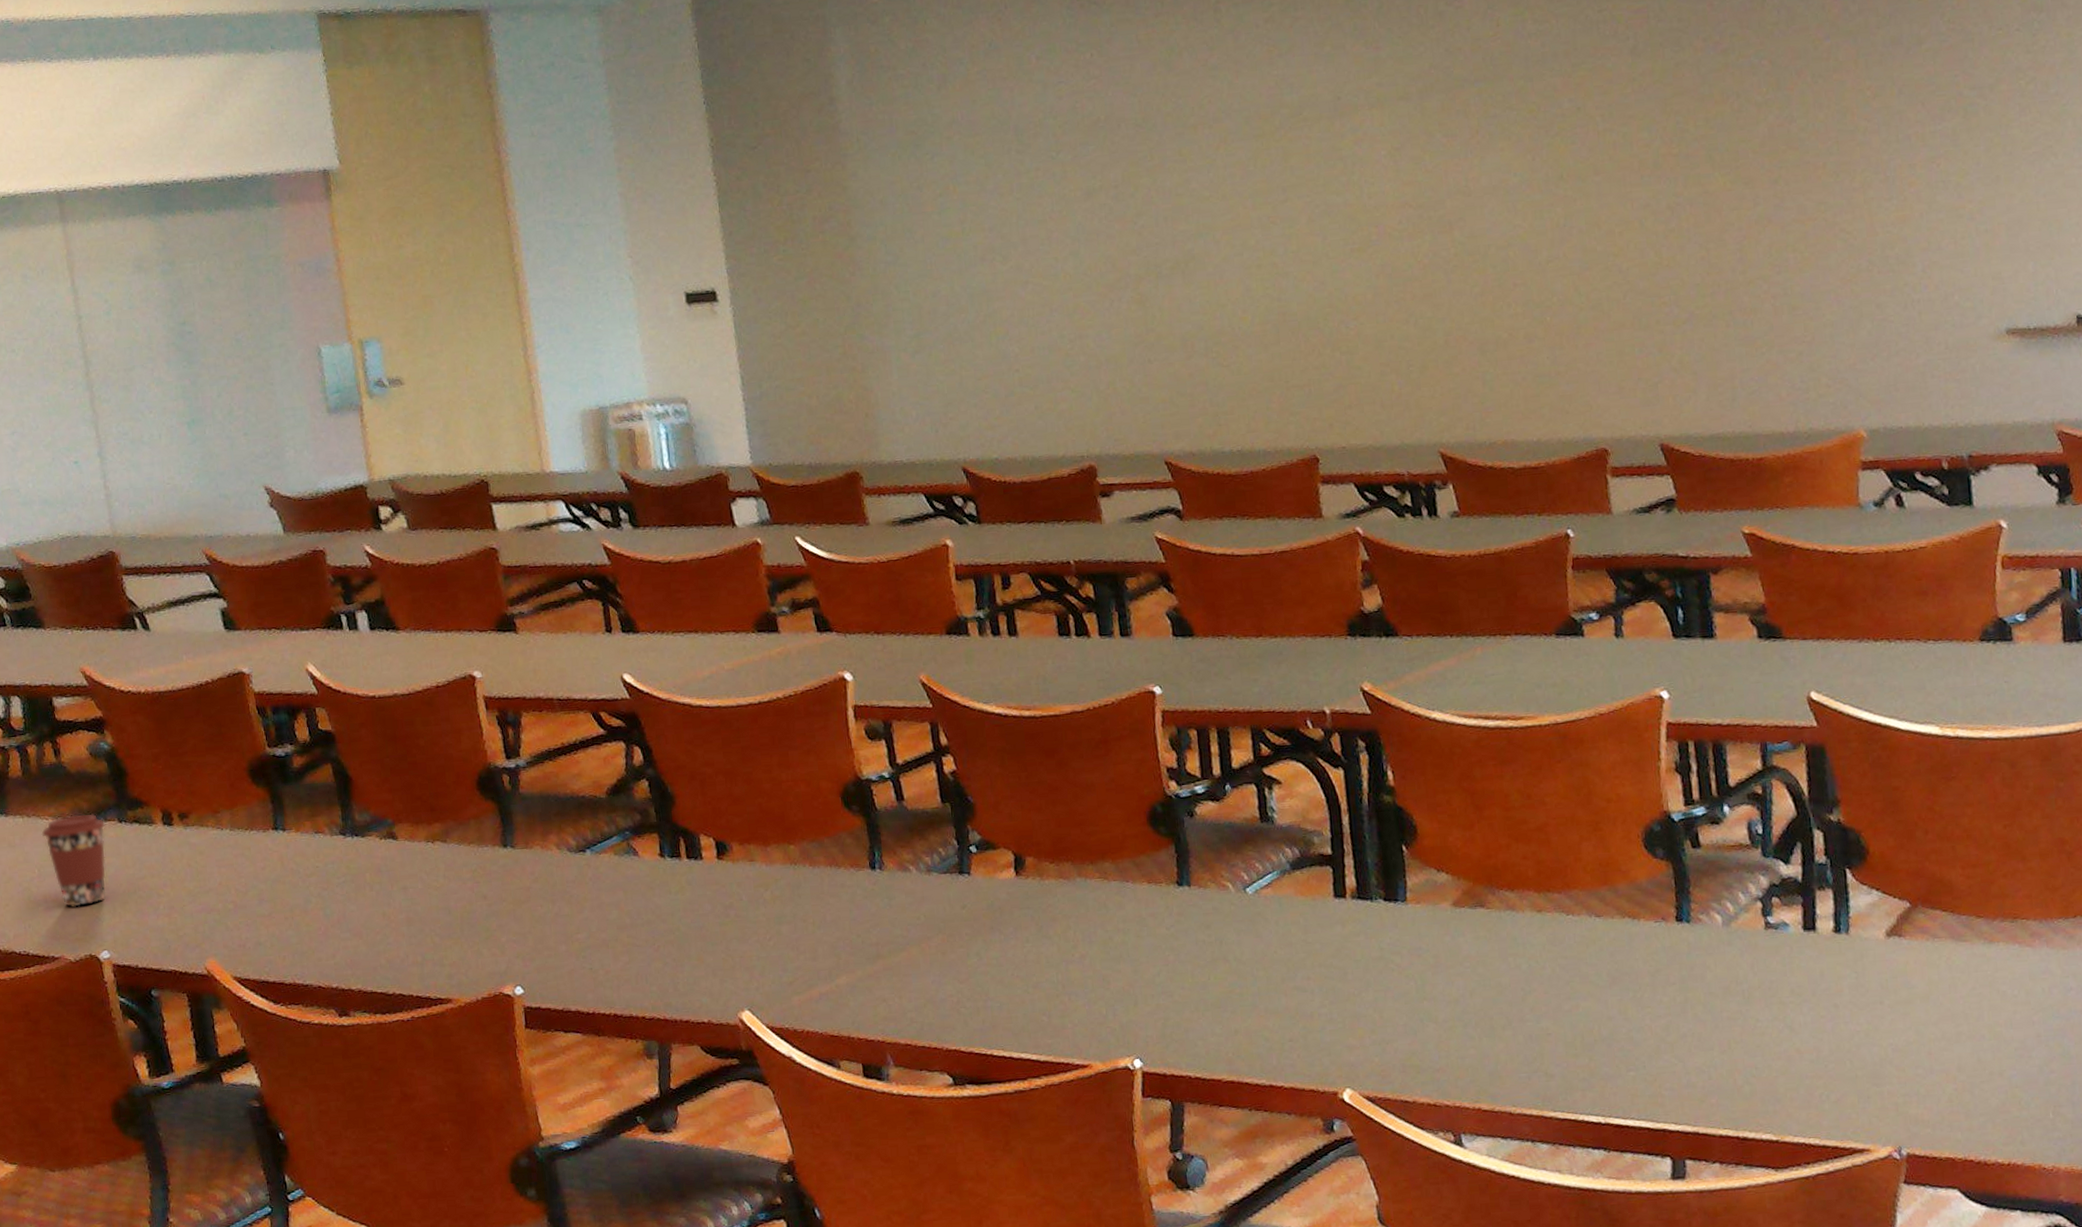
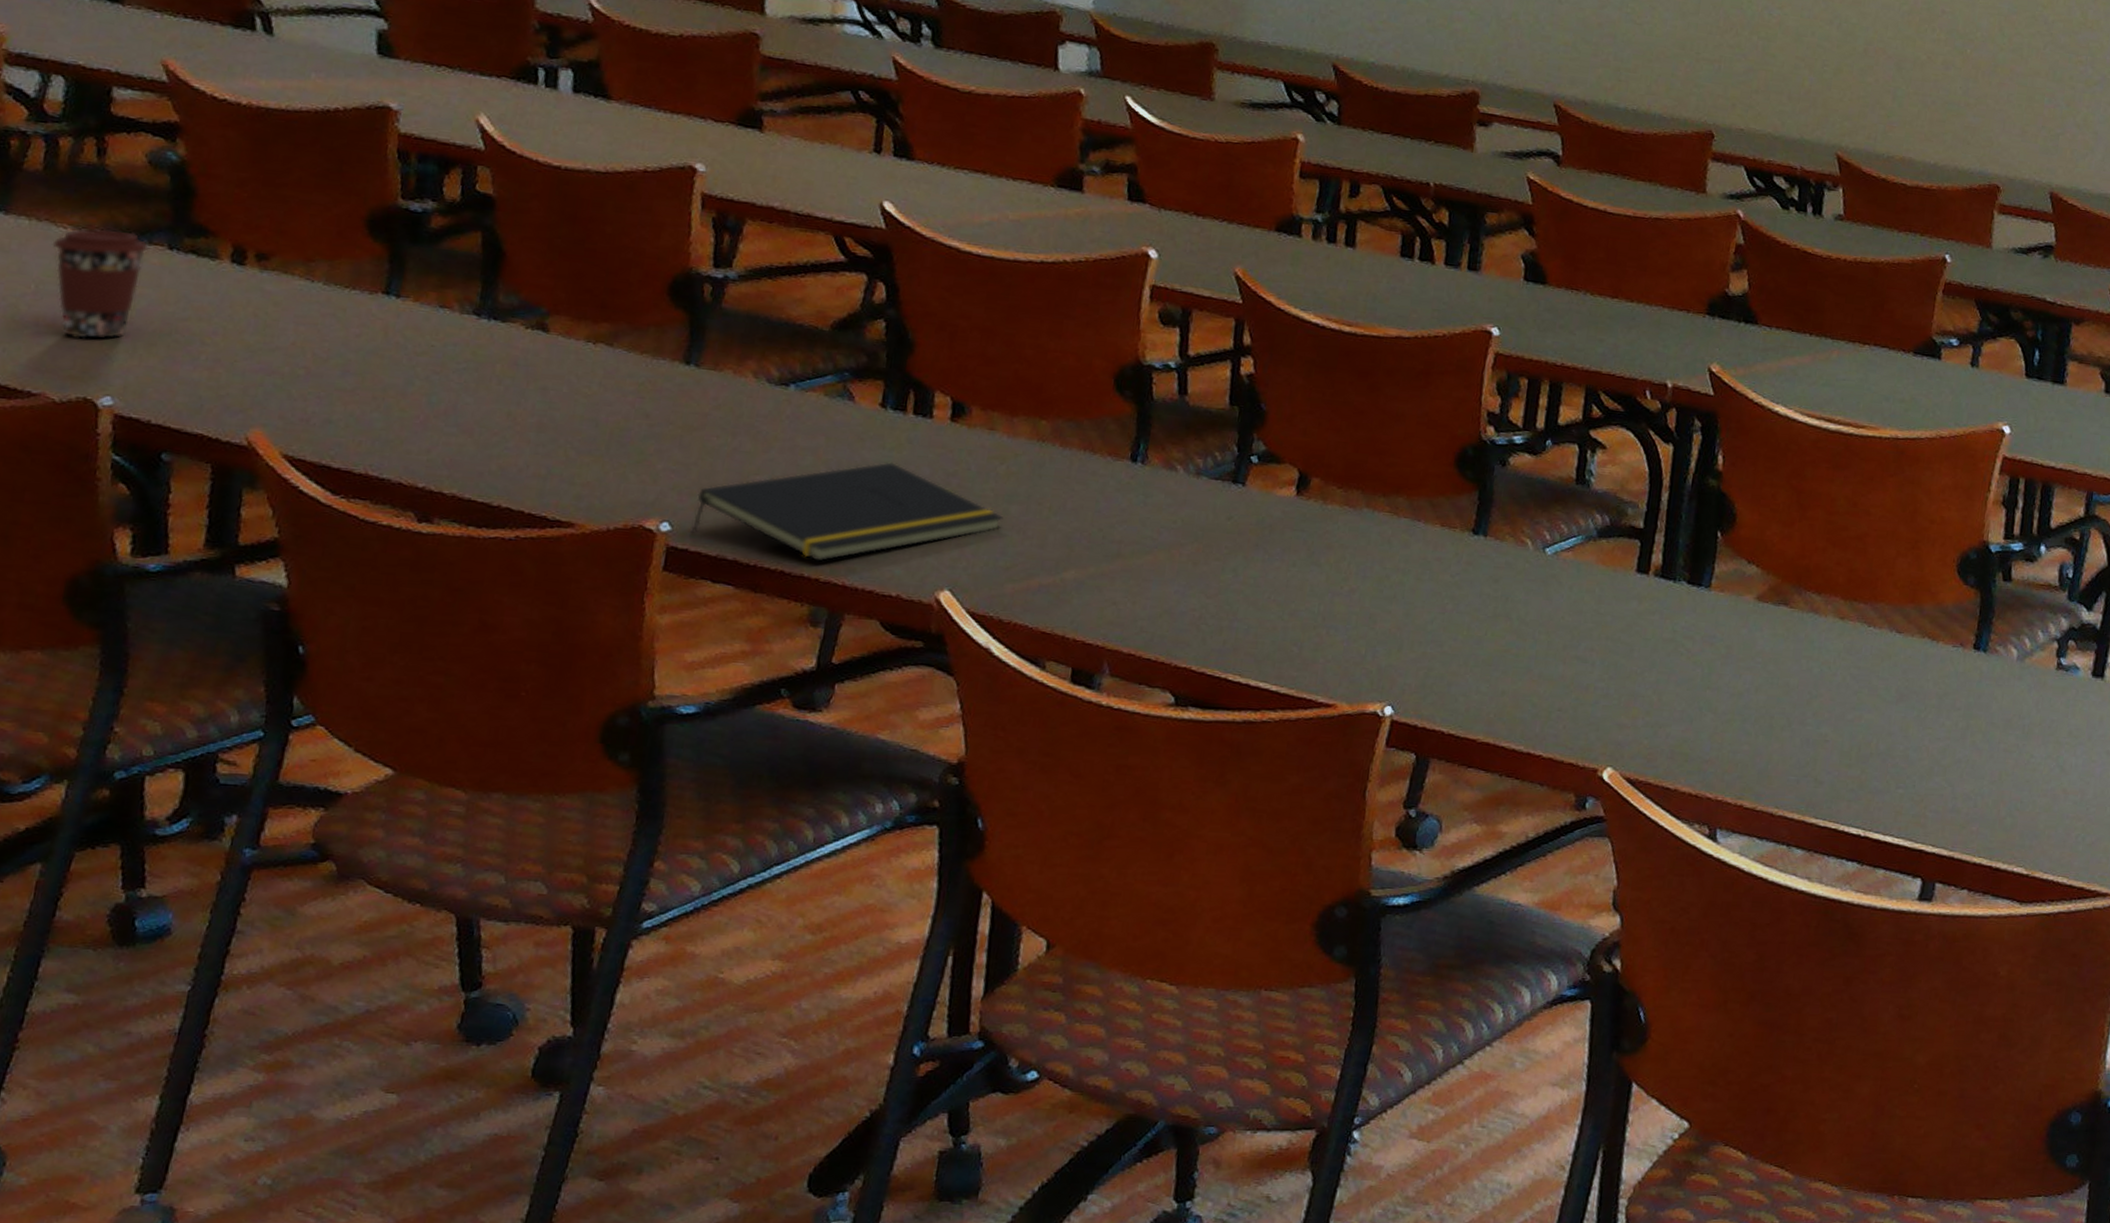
notepad: none [537,904,778,1002] -> present [690,462,1003,562]

